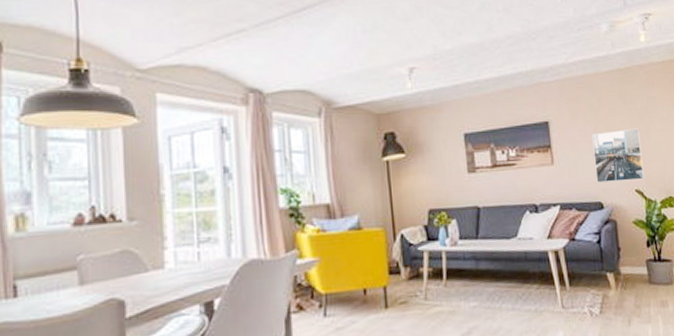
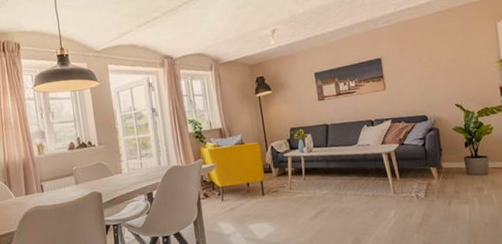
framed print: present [592,128,644,183] -> none [417,56,463,101]

